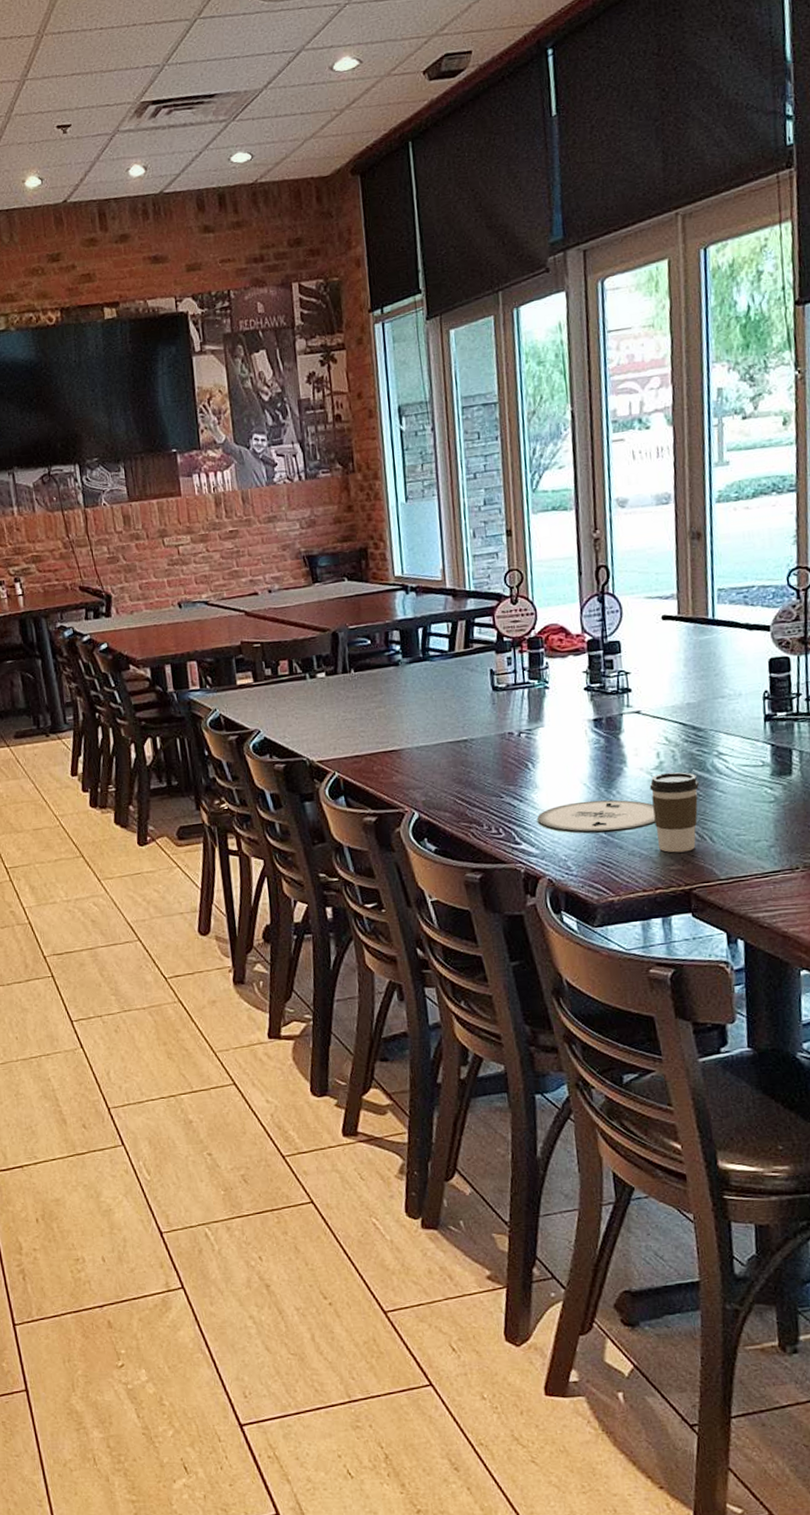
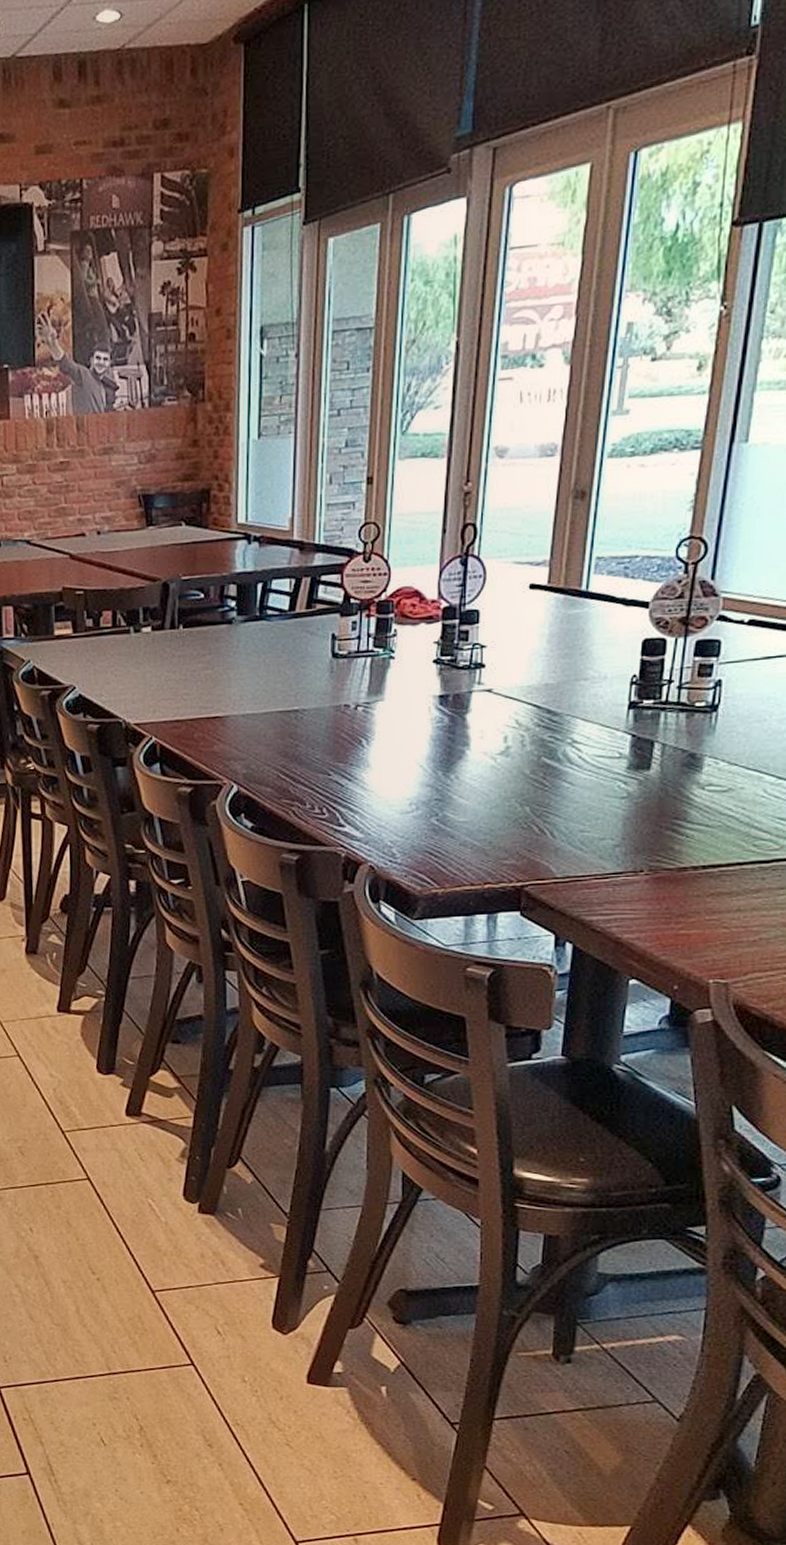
plate: present [537,799,656,832] -> none [366,784,494,818]
coffee cup: present [649,772,699,853] -> none [492,758,546,846]

